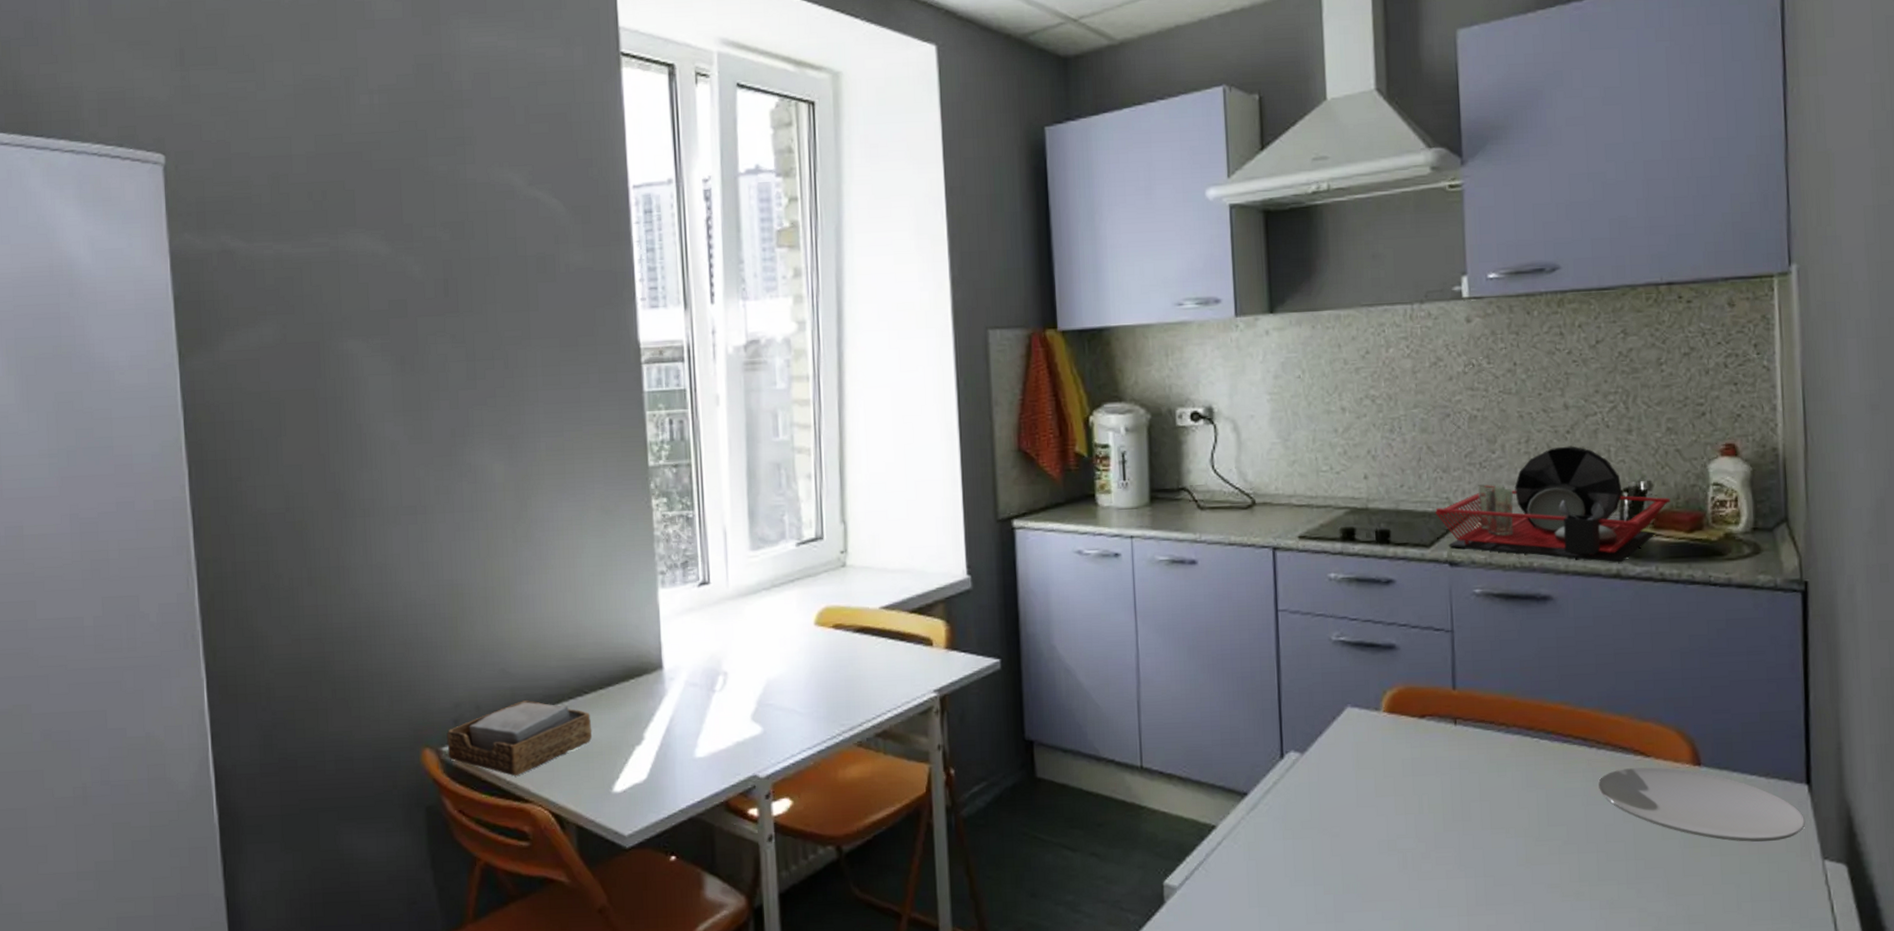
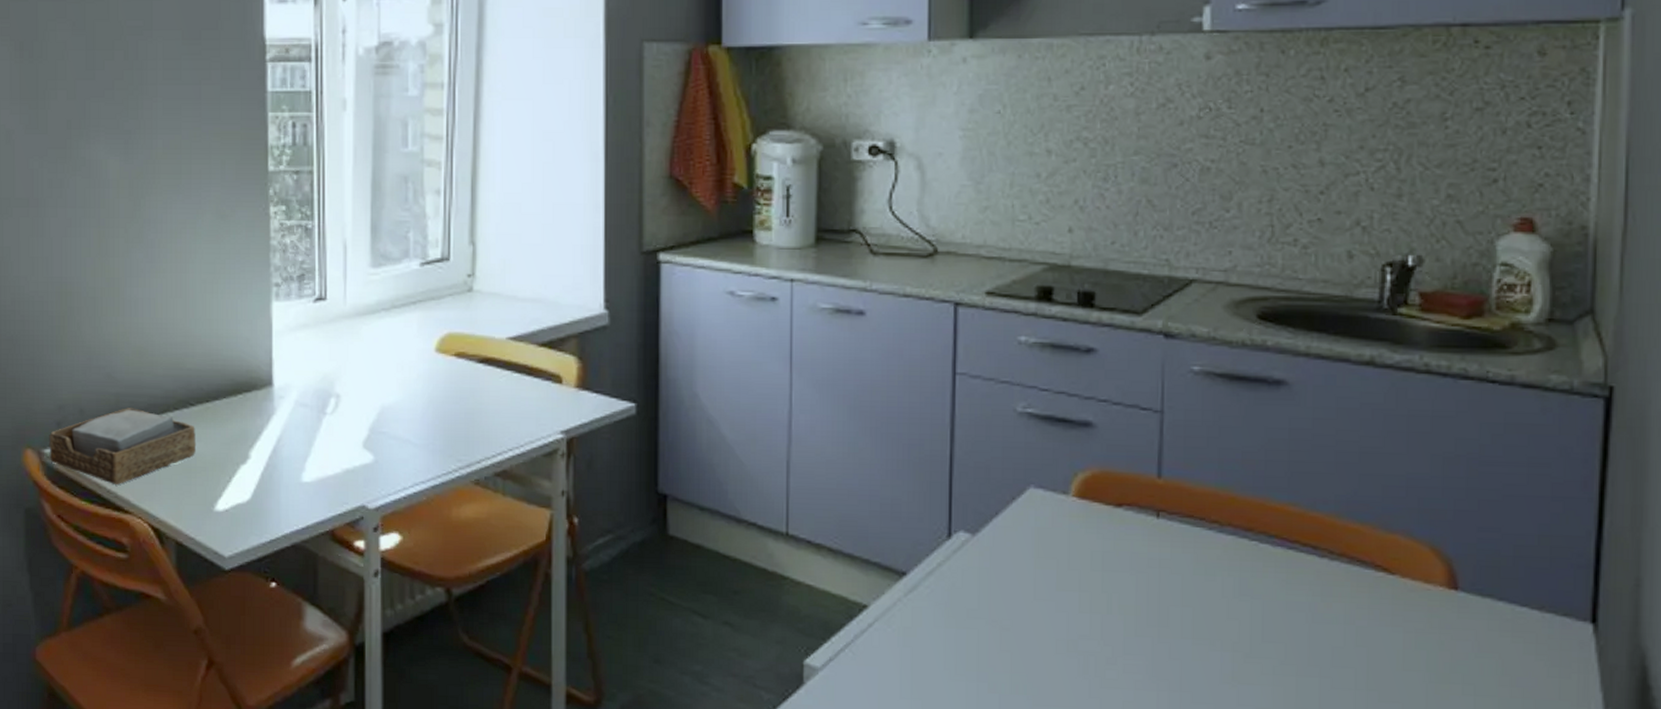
dish rack: present [1435,446,1670,563] -> none [1152,209,1445,348]
plate: present [1598,767,1805,842] -> none [1328,585,1585,685]

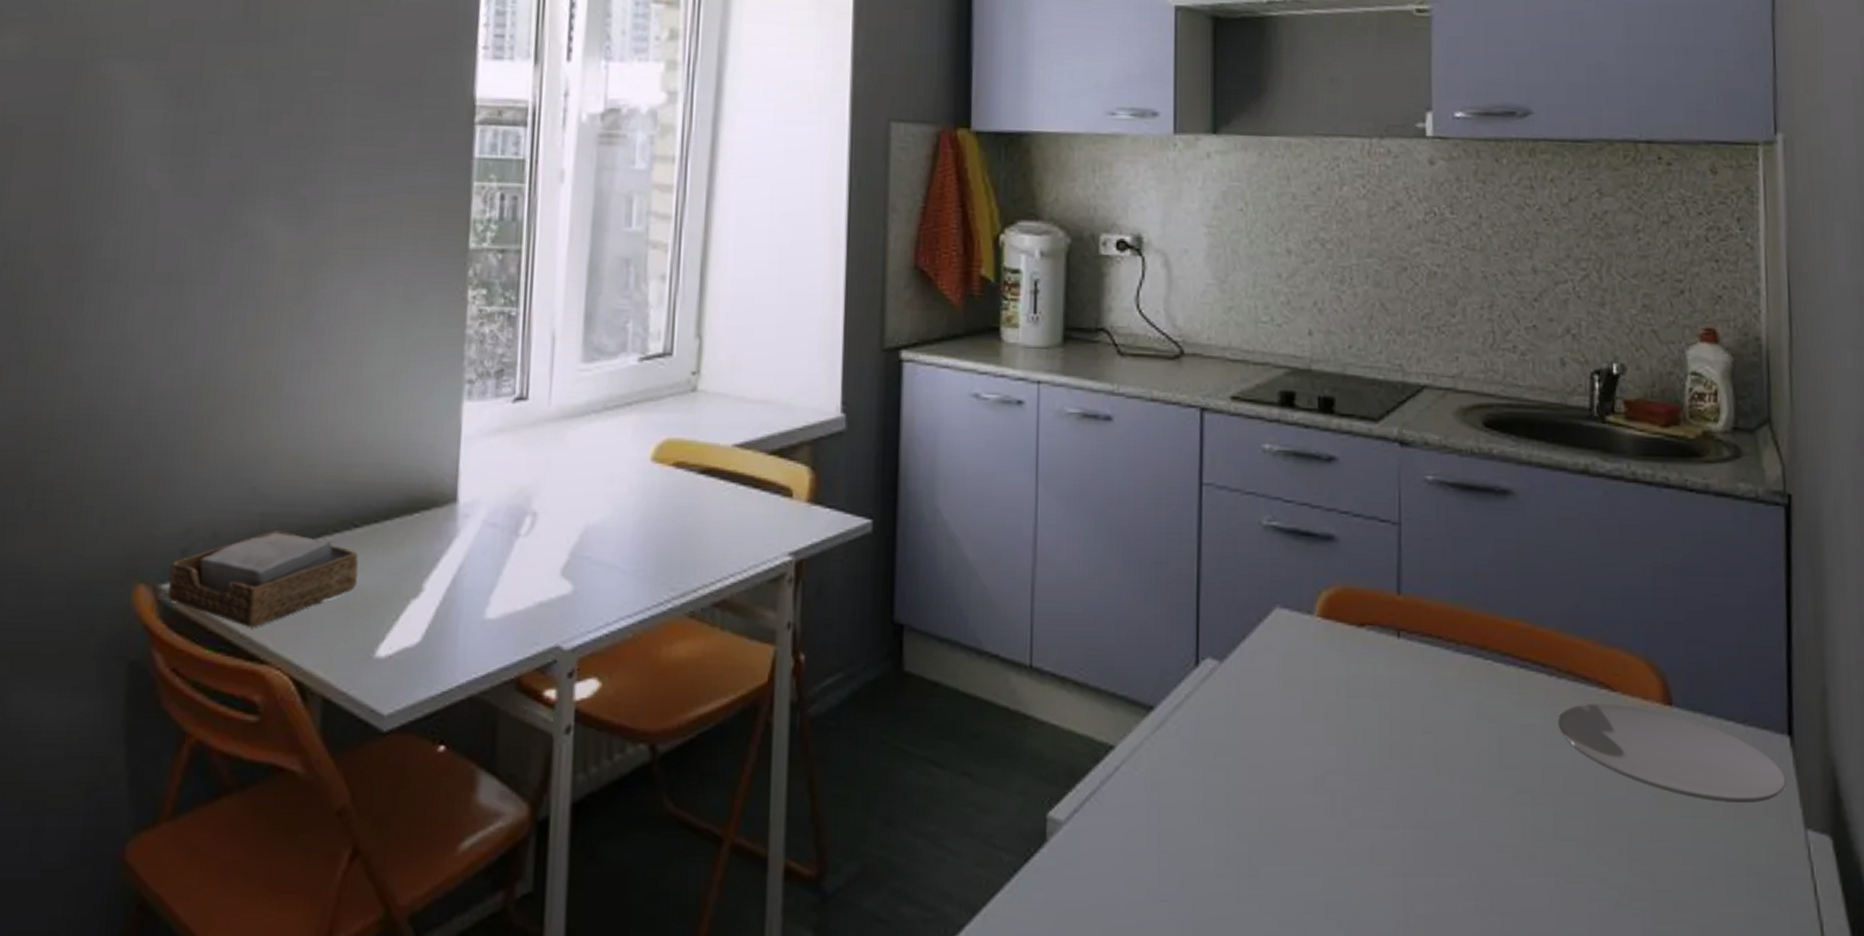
plate: none [1328,585,1585,685] -> present [1558,704,1786,802]

